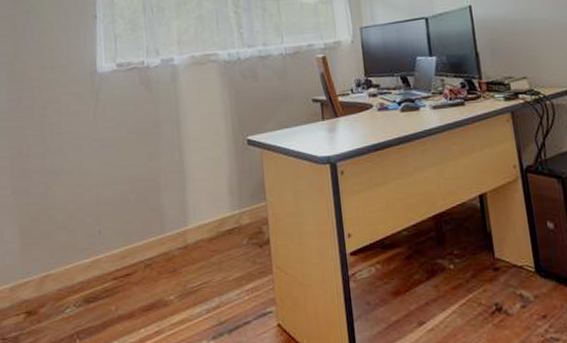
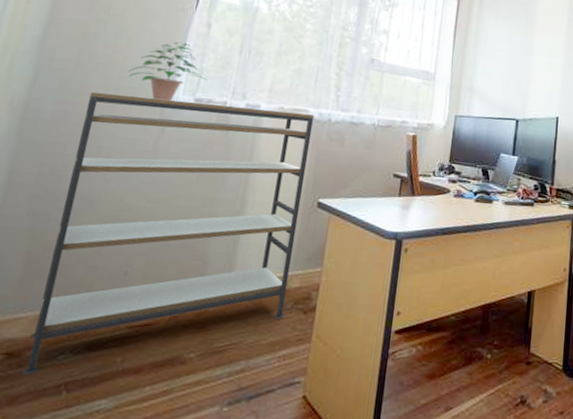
shelving unit: none [32,57,242,329] -> present [22,91,315,376]
potted plant: none [57,15,123,73] -> present [127,41,208,102]

